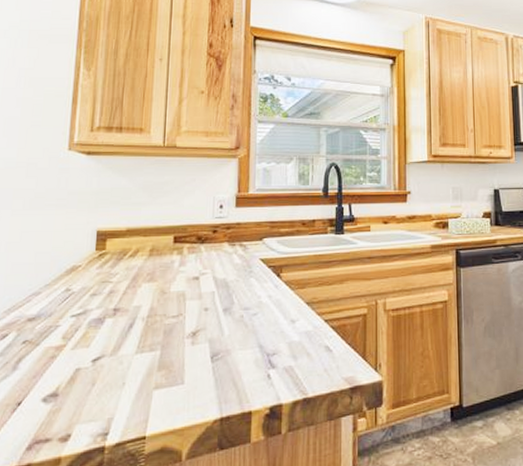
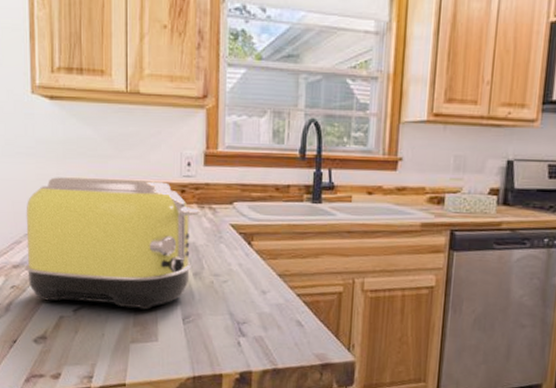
toaster: none [41,224,231,353] -> present [25,177,200,310]

